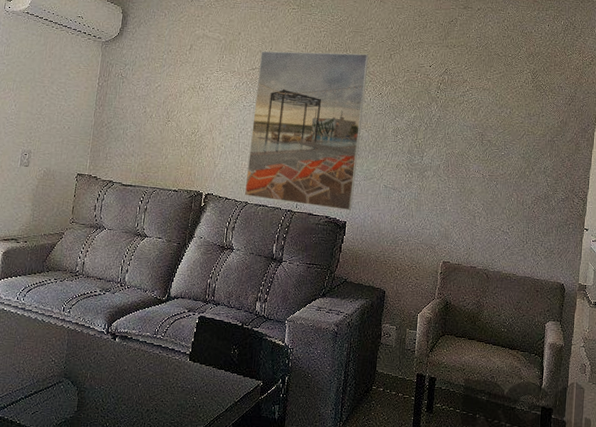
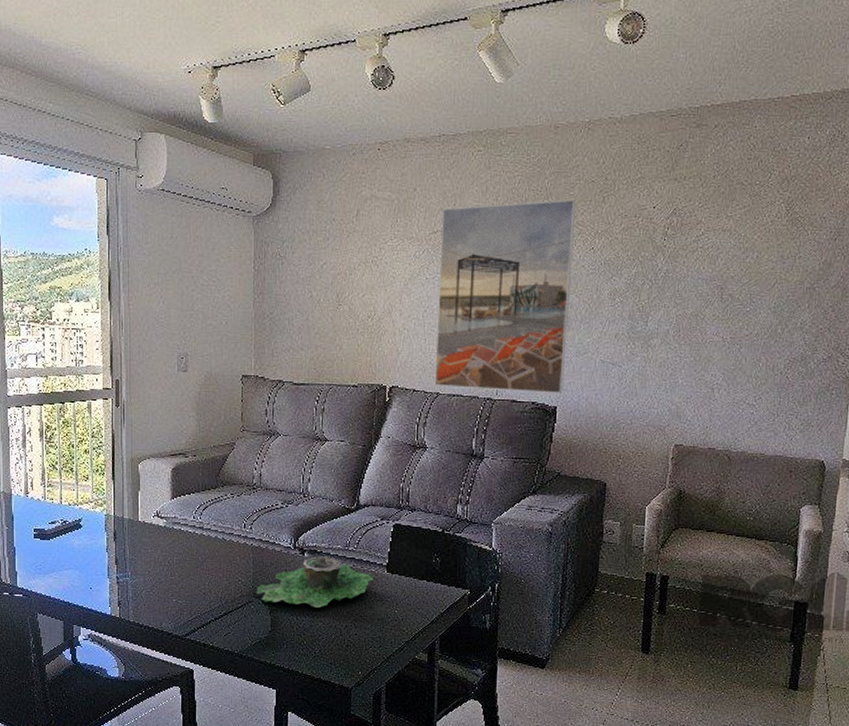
succulent planter: none [67,341,177,391] -> present [256,555,373,608]

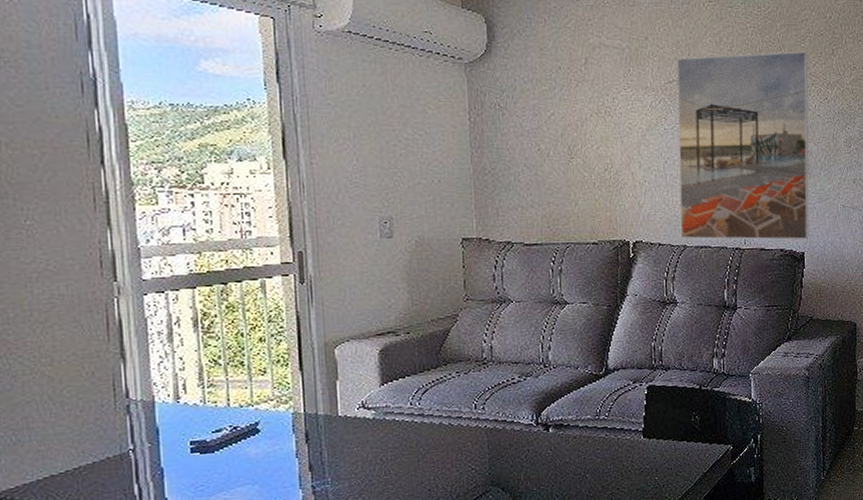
succulent planter: present [256,555,373,608] -> none [494,428,629,489]

